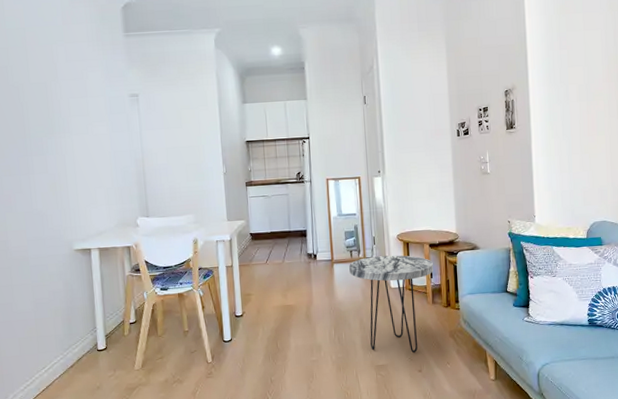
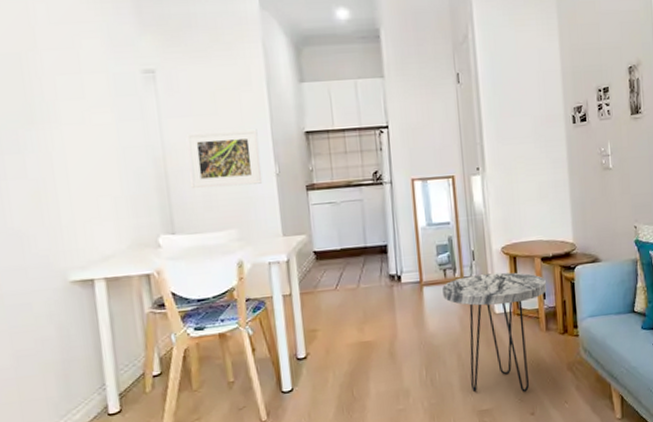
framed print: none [159,139,213,184] -> present [185,129,262,189]

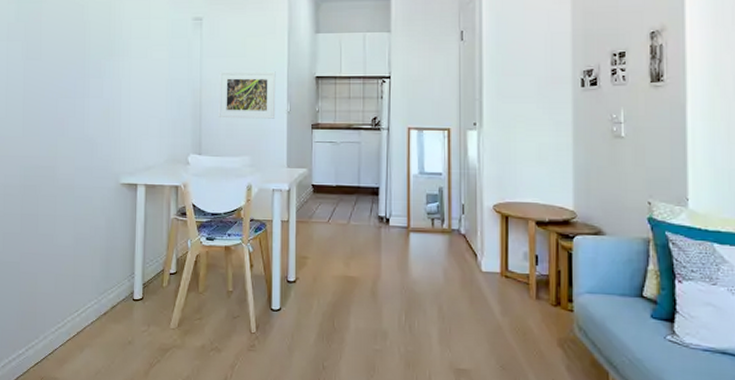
side table: present [442,272,546,392] -> none [429,229,539,360]

